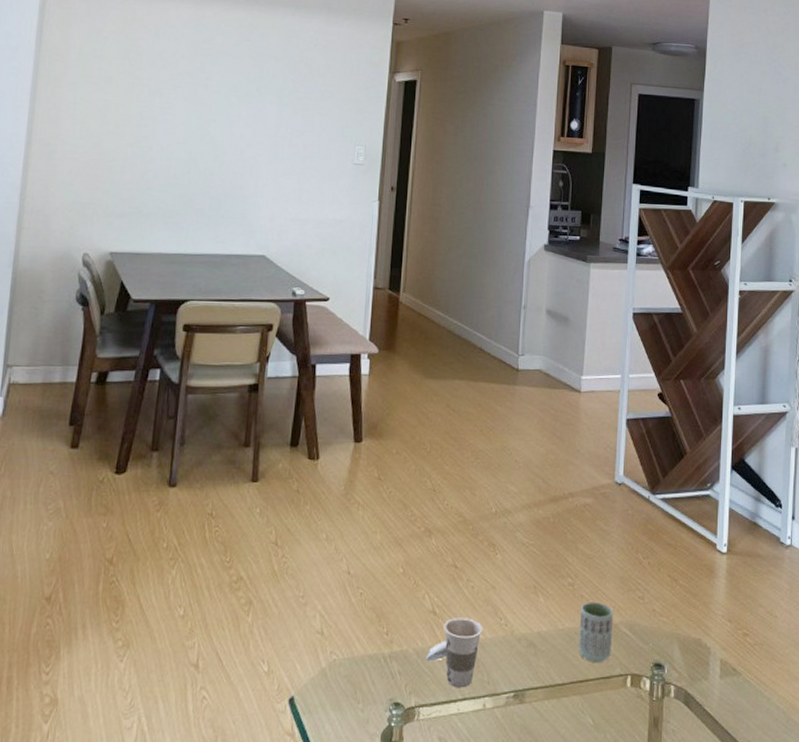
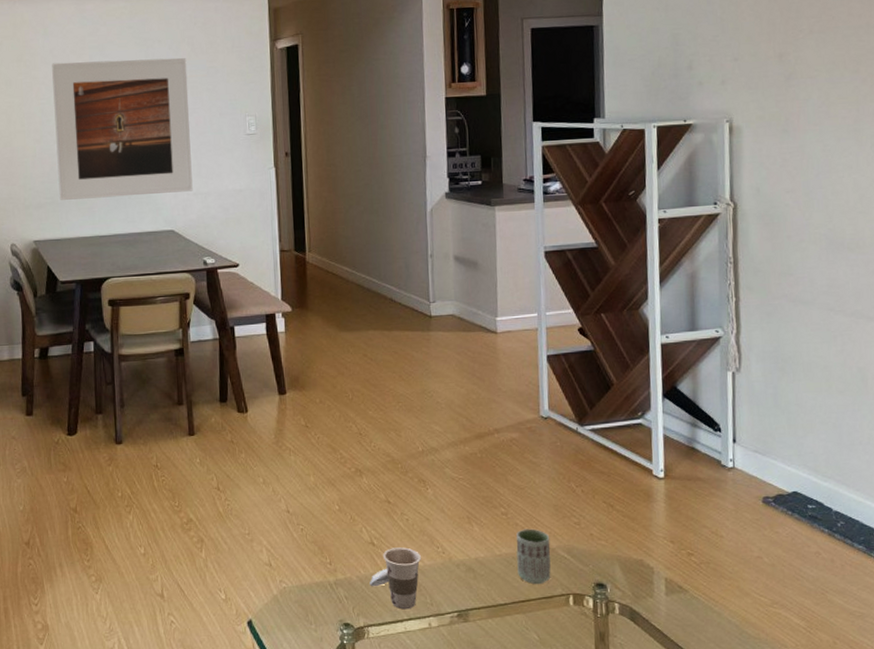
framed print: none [146,66,302,217] -> present [52,57,193,200]

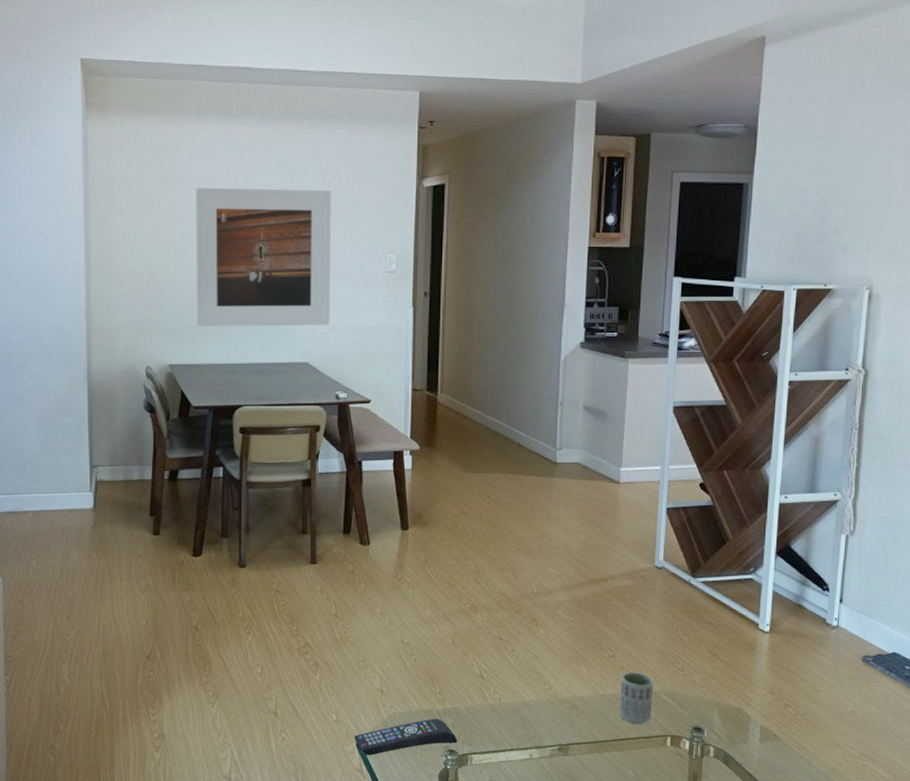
remote control: none [245,590,353,635] -> present [354,718,458,755]
cup: present [370,547,421,610] -> none [476,682,528,741]

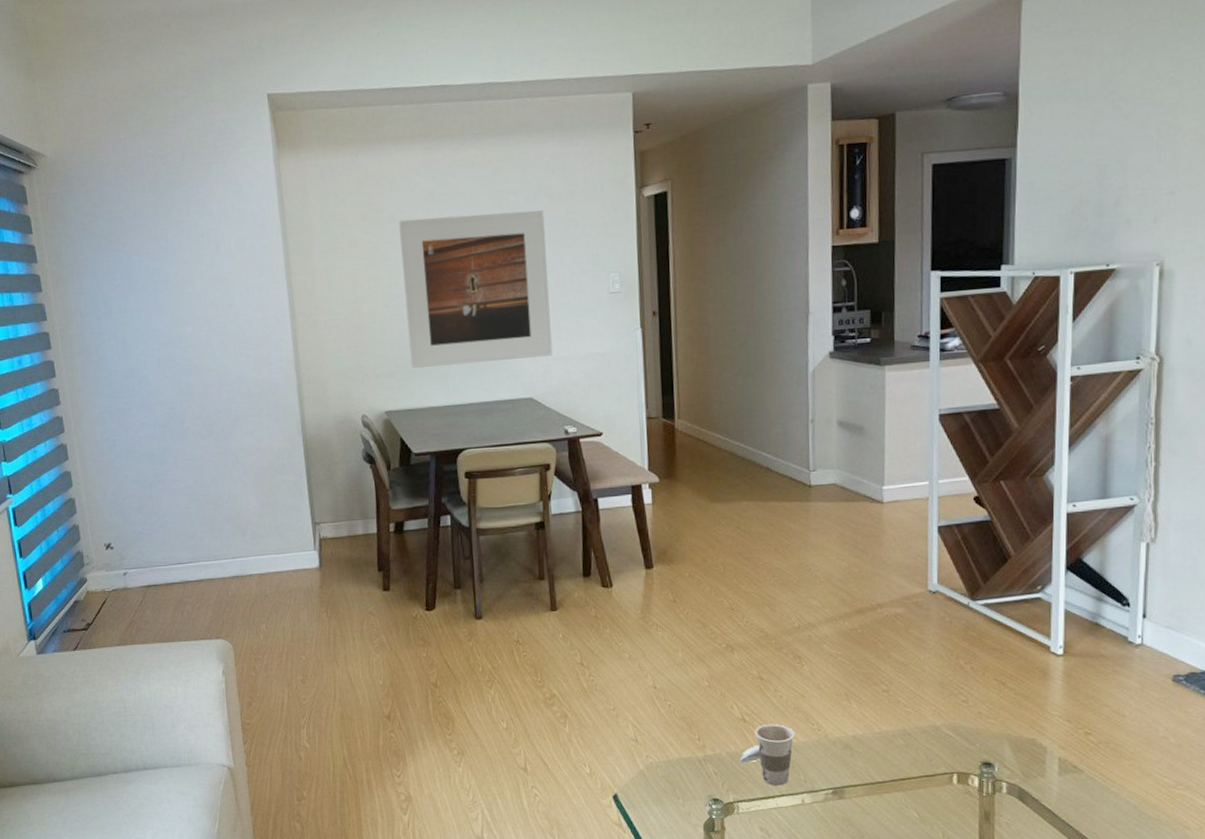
remote control: present [354,718,458,755] -> none [610,766,722,808]
cup: none [476,682,528,741] -> present [740,724,795,786]
cup: present [620,672,654,725] -> none [897,706,935,763]

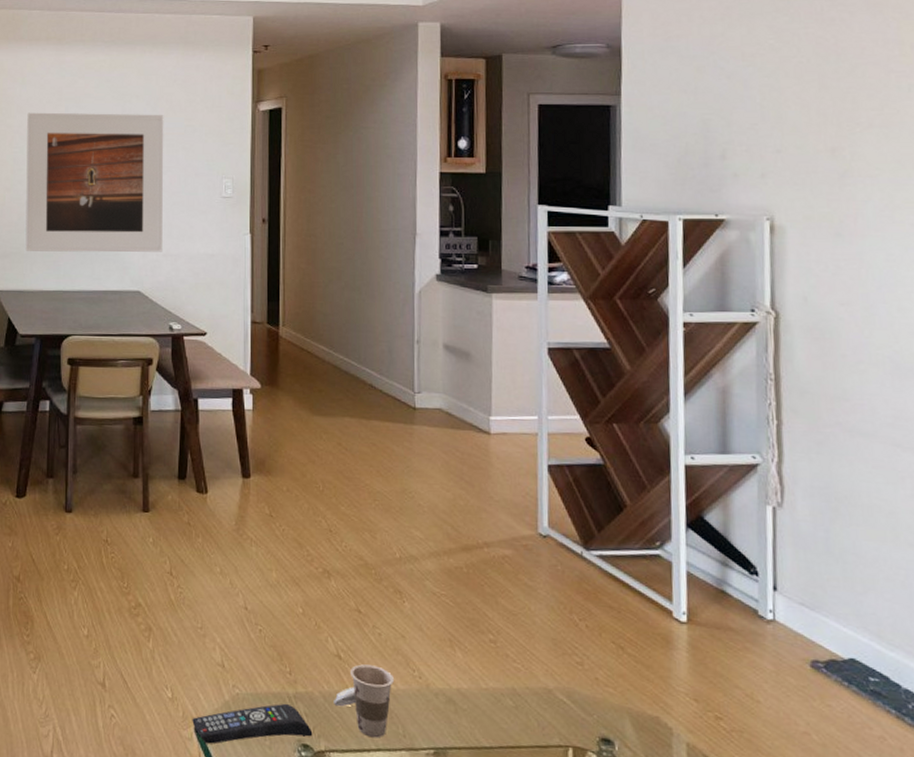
remote control: none [610,766,722,808] -> present [192,703,313,744]

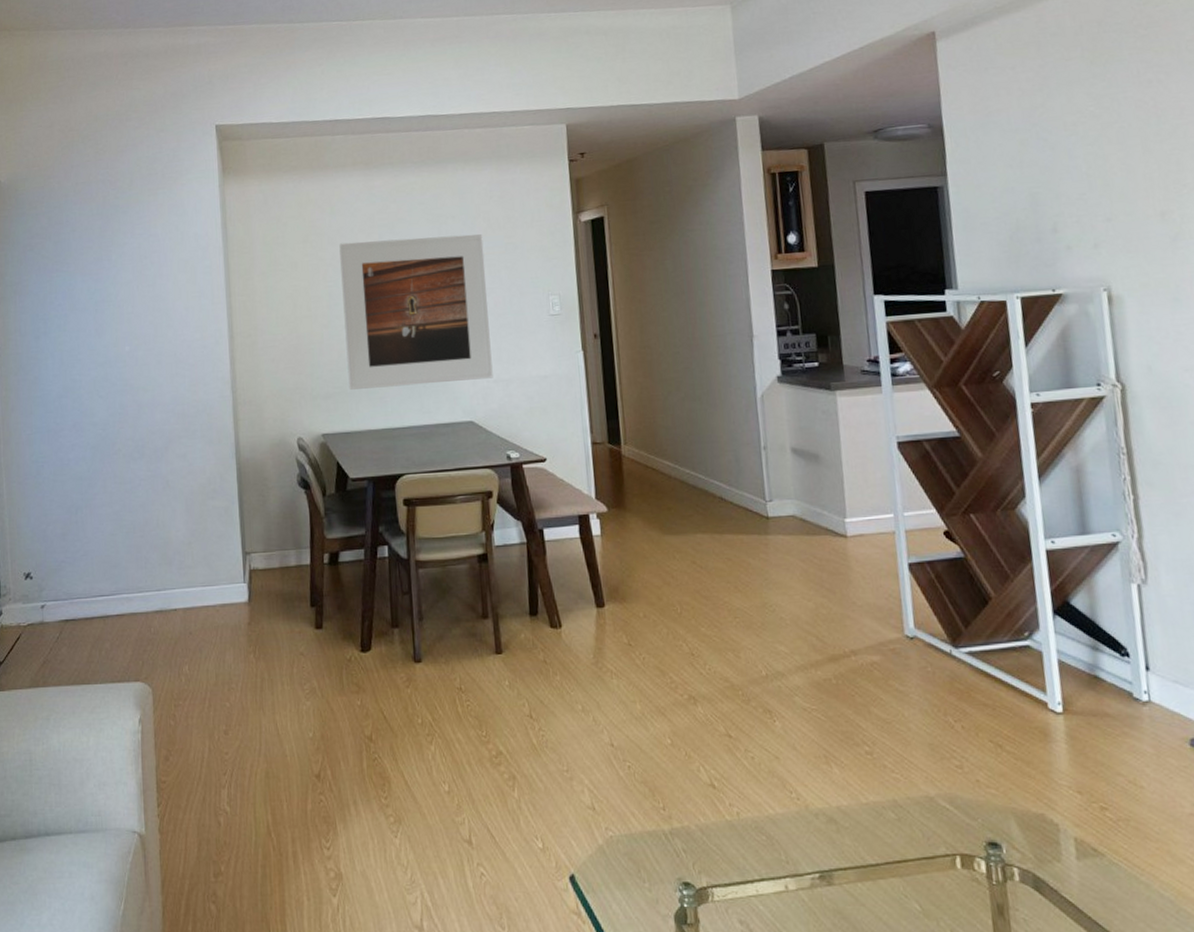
remote control: present [192,703,313,744] -> none [566,841,693,893]
cup: present [334,664,394,738] -> none [711,791,772,868]

